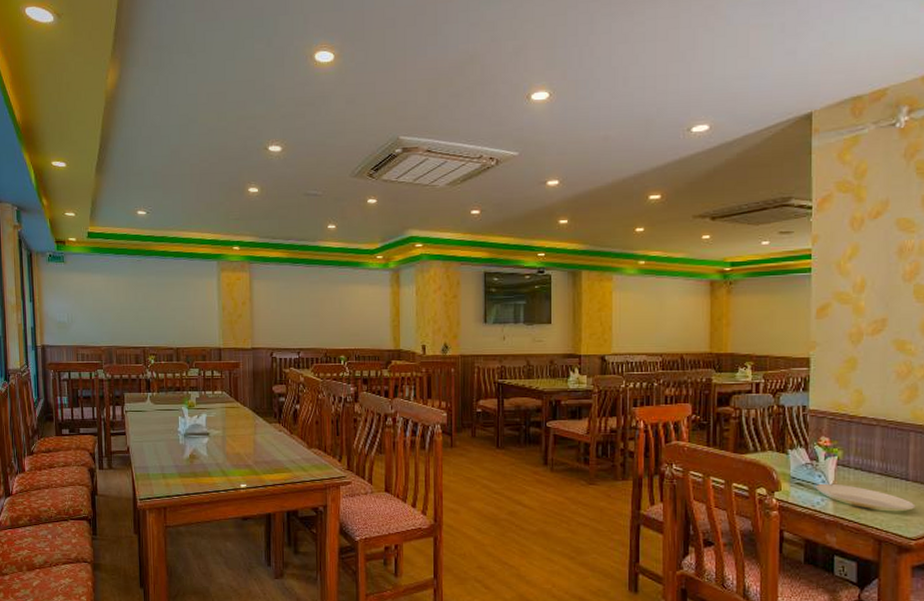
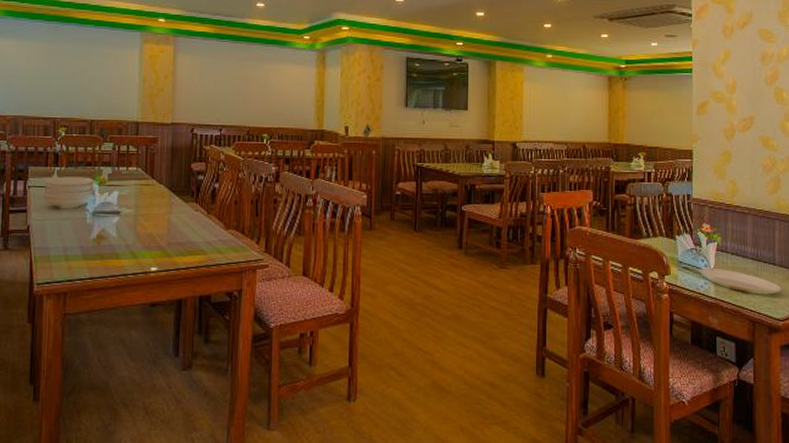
bowl: none [139,401,184,431] -> present [43,176,94,209]

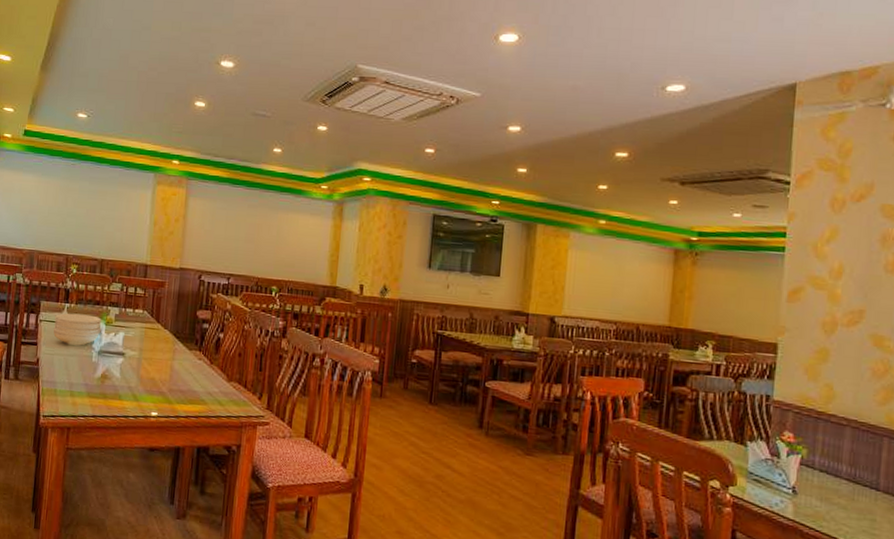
plate: present [699,267,782,295] -> none [774,483,885,525]

